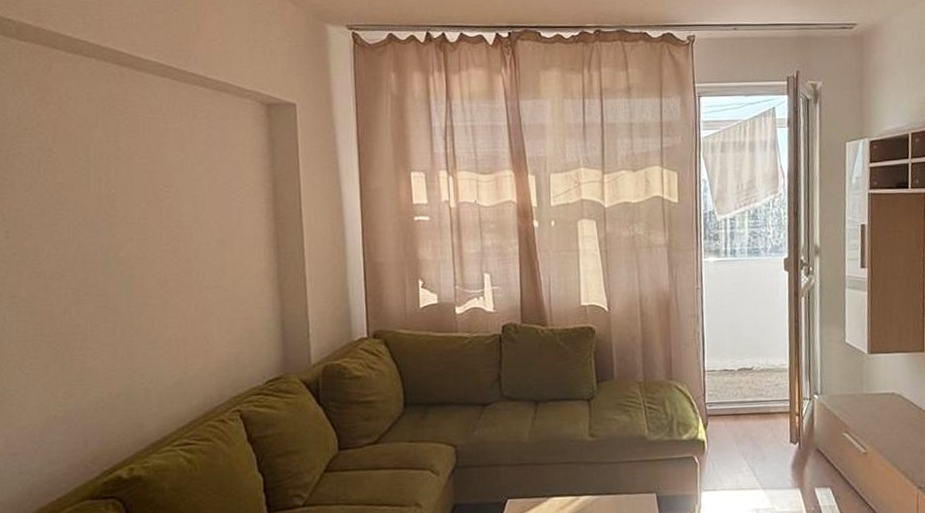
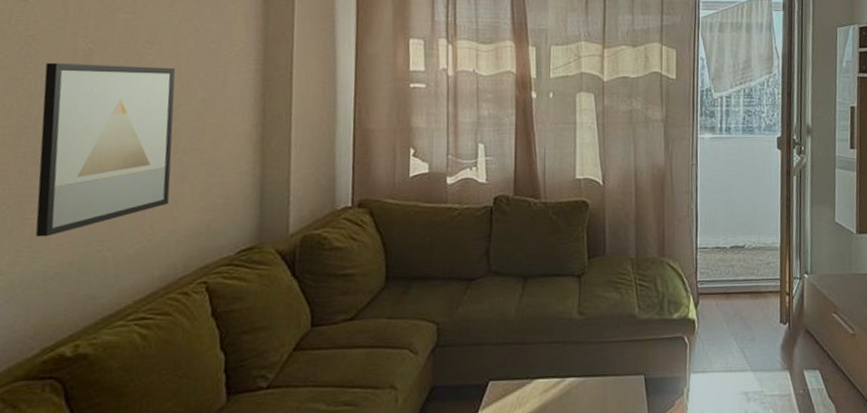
wall art: none [75,208,199,372] -> present [35,62,176,237]

